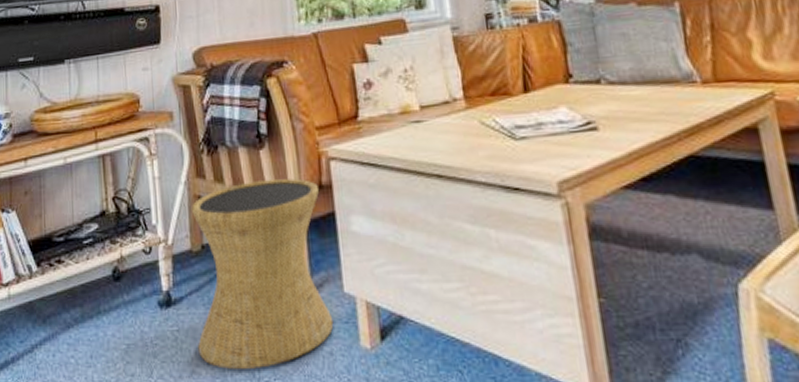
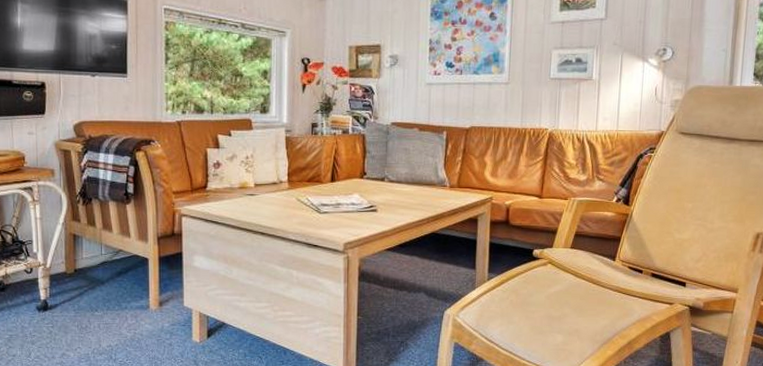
side table: present [191,178,334,369] -> none [67,227,174,353]

